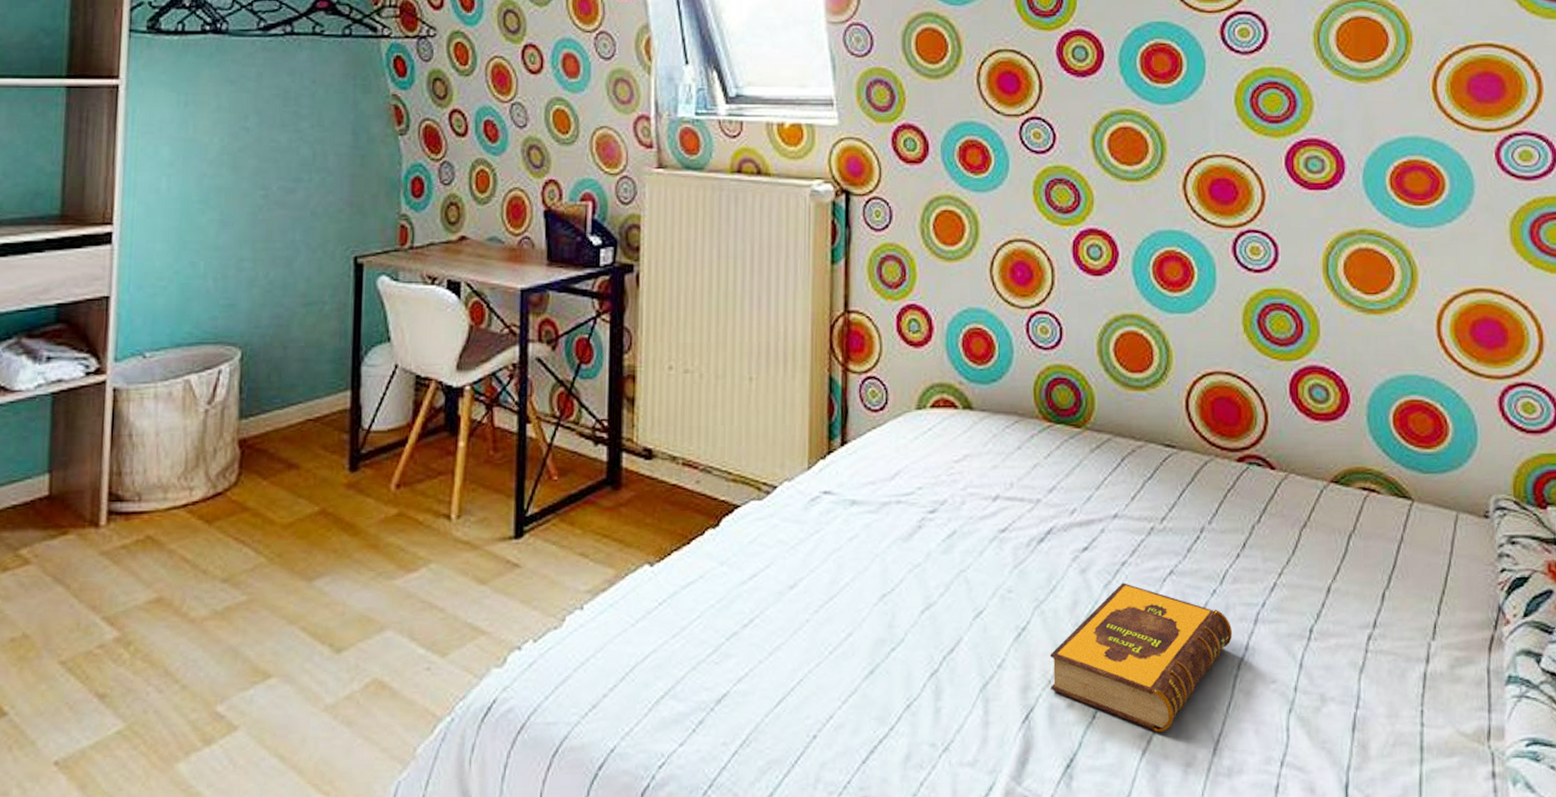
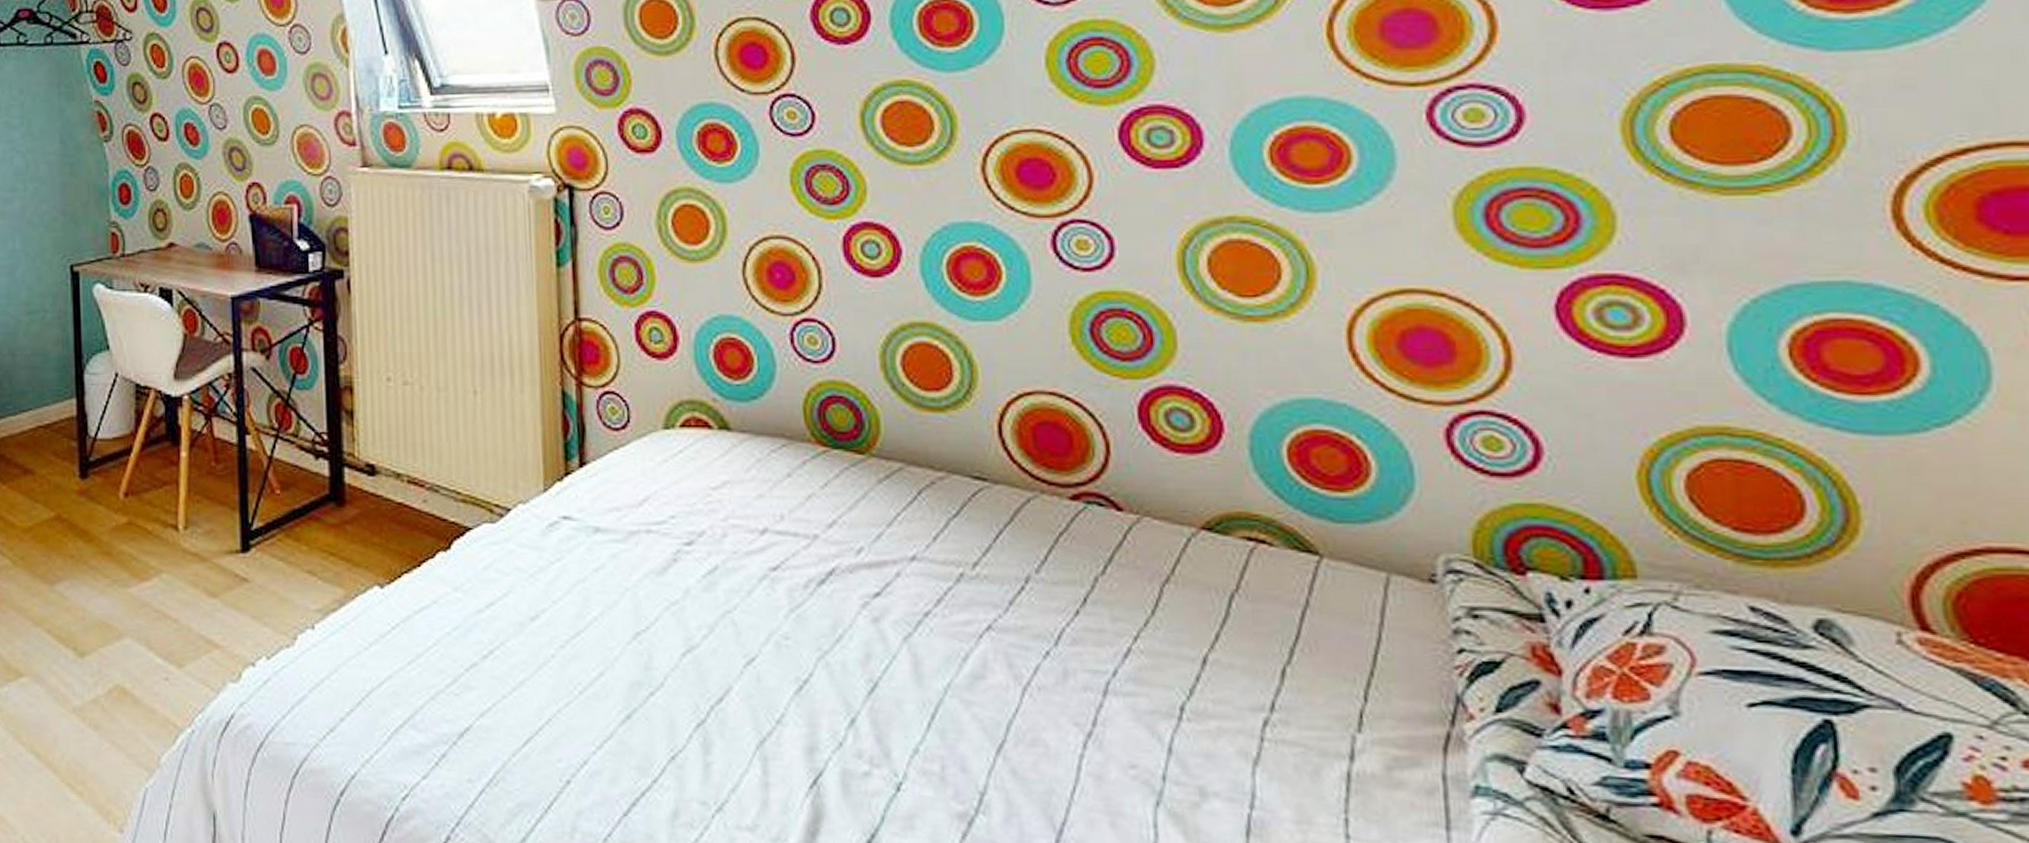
hardback book: present [1049,582,1233,733] -> none [839,636,1075,815]

